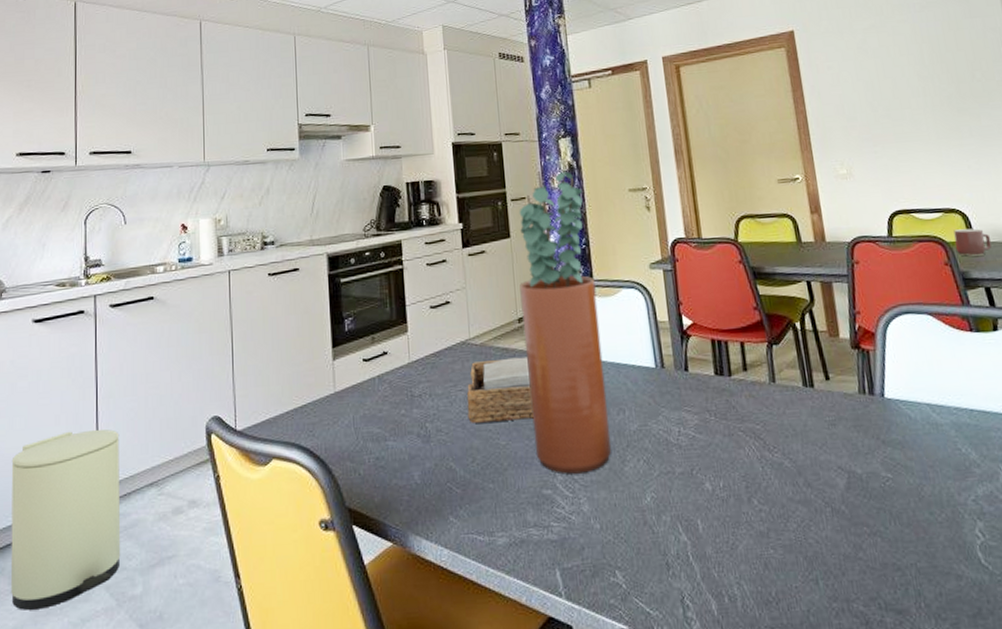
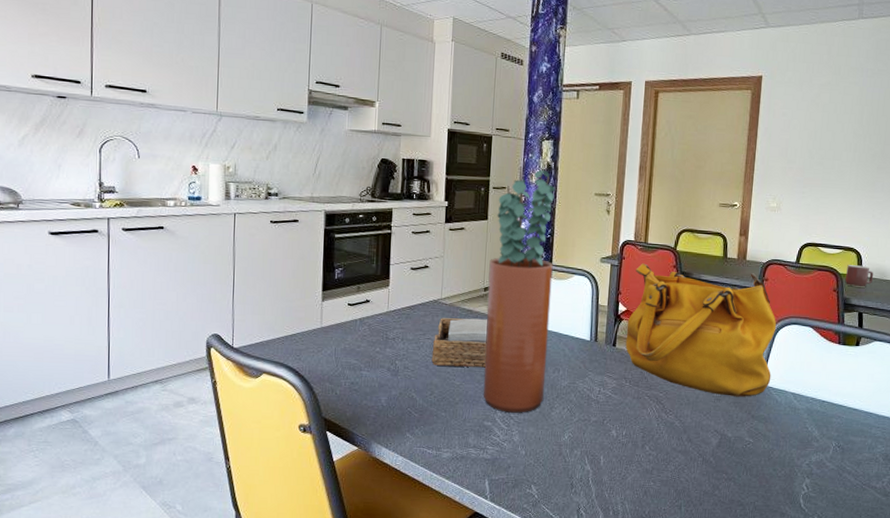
pedal bin: present [10,429,121,610] -> none [29,330,129,467]
handbag: none [694,256,895,419] -> present [625,263,776,398]

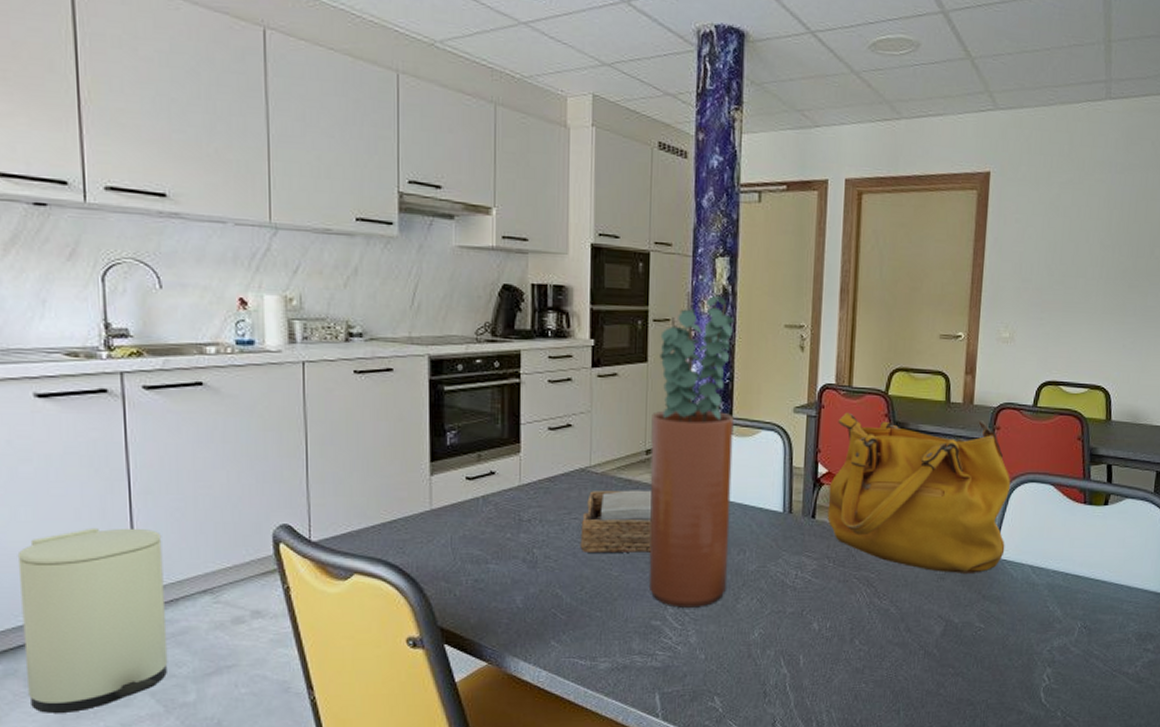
pedal bin: none [29,330,129,467] -> present [17,527,168,713]
mug: present [845,265,874,289] -> none [1091,407,1125,435]

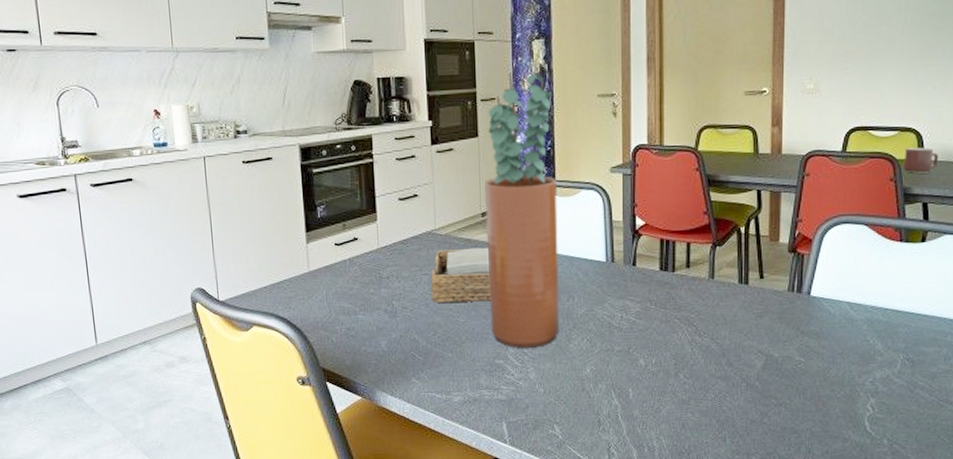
pedal bin: present [17,527,168,713] -> none [14,294,123,437]
handbag: present [827,412,1010,575] -> none [647,168,823,313]
mug: none [1091,407,1125,435] -> present [903,147,939,175]

